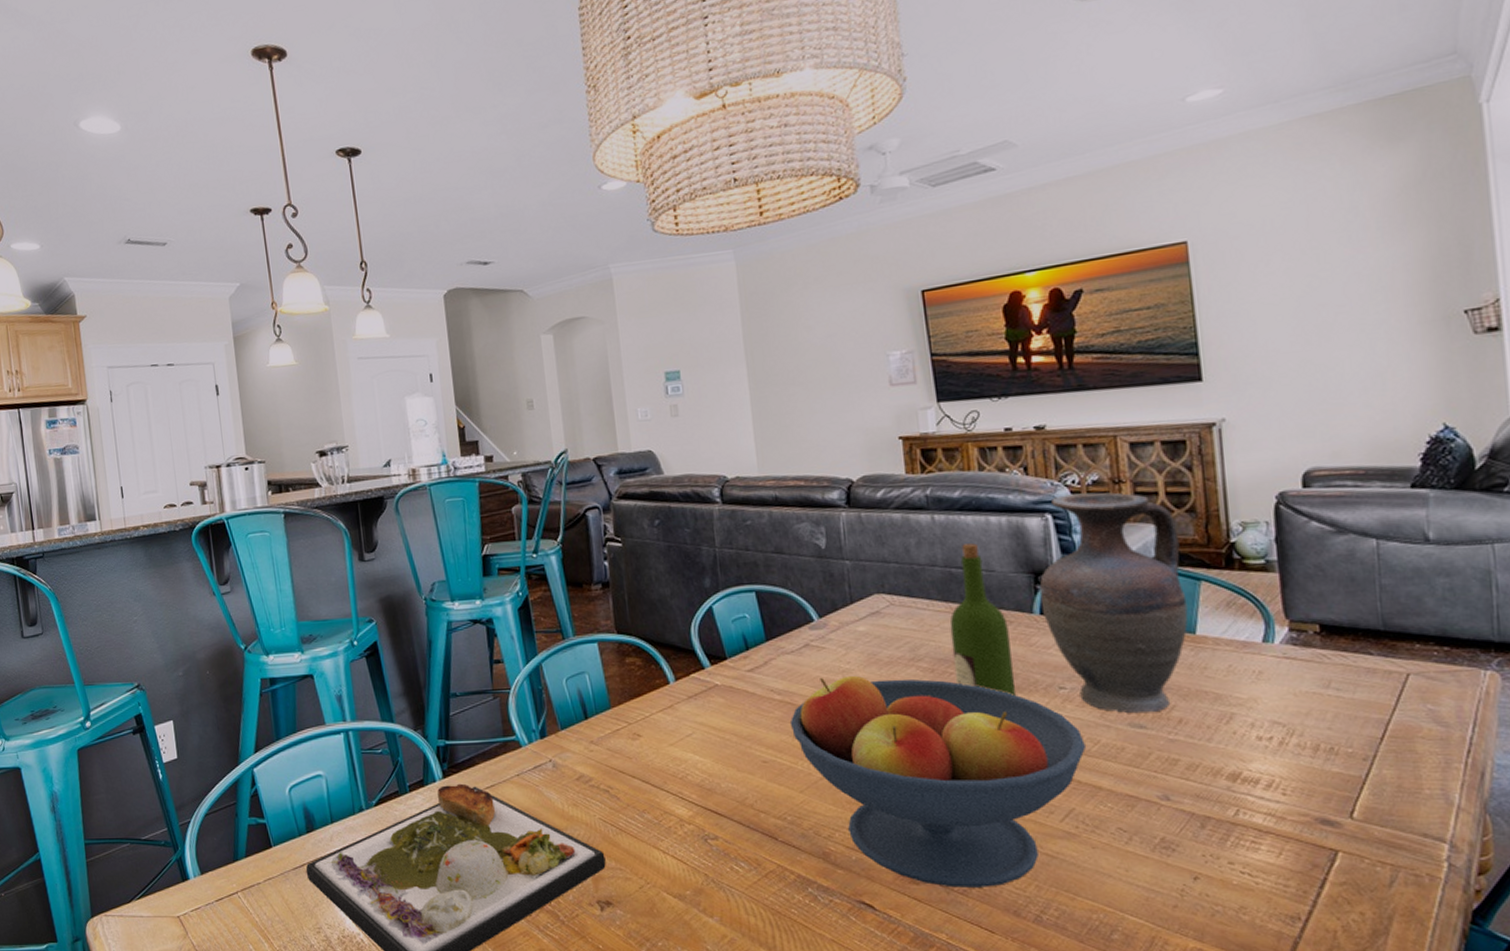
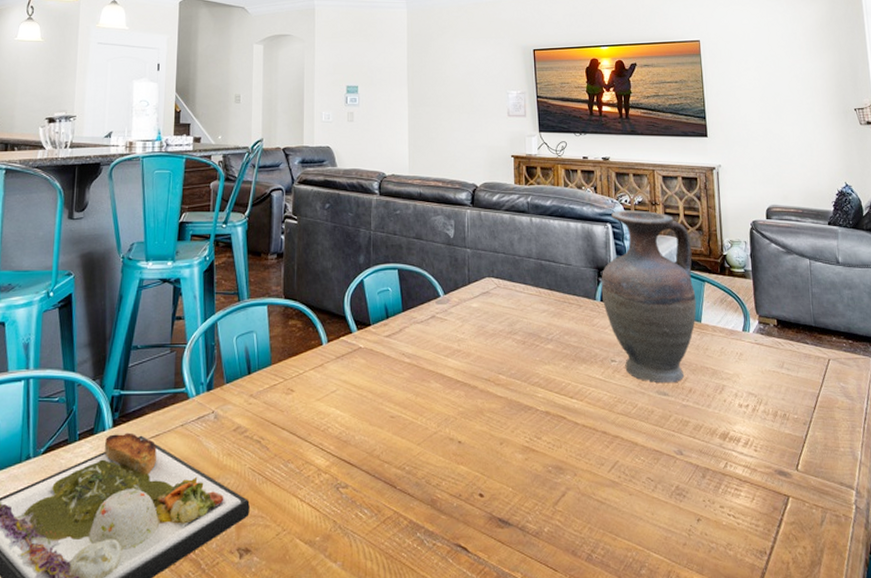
fruit bowl: present [789,675,1086,888] -> none [414,344,627,531]
wine bottle: present [949,543,1017,697] -> none [538,242,582,367]

